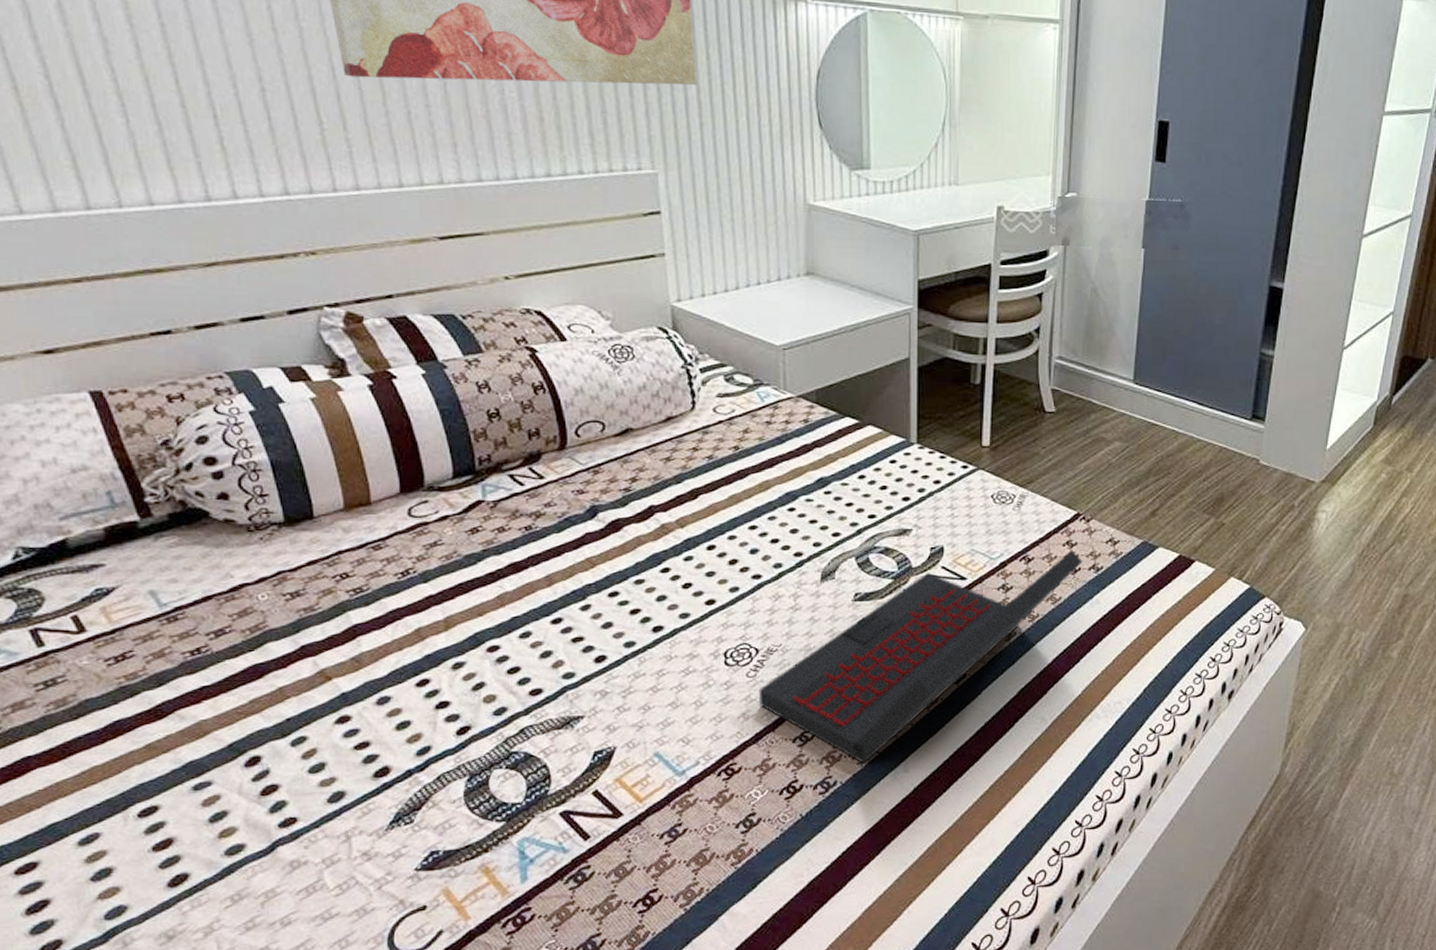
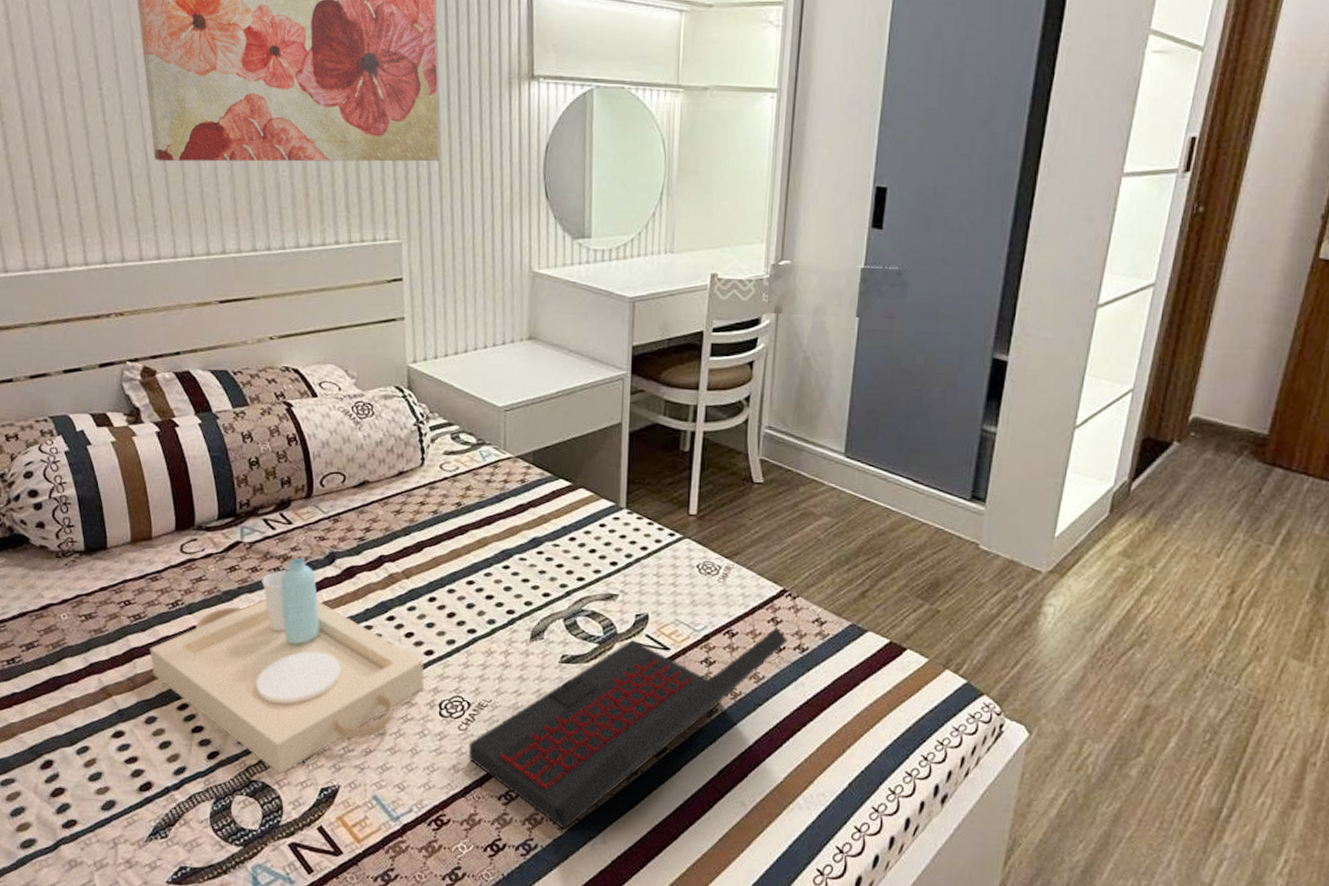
serving tray: none [377,513,706,742] -> present [150,557,424,774]

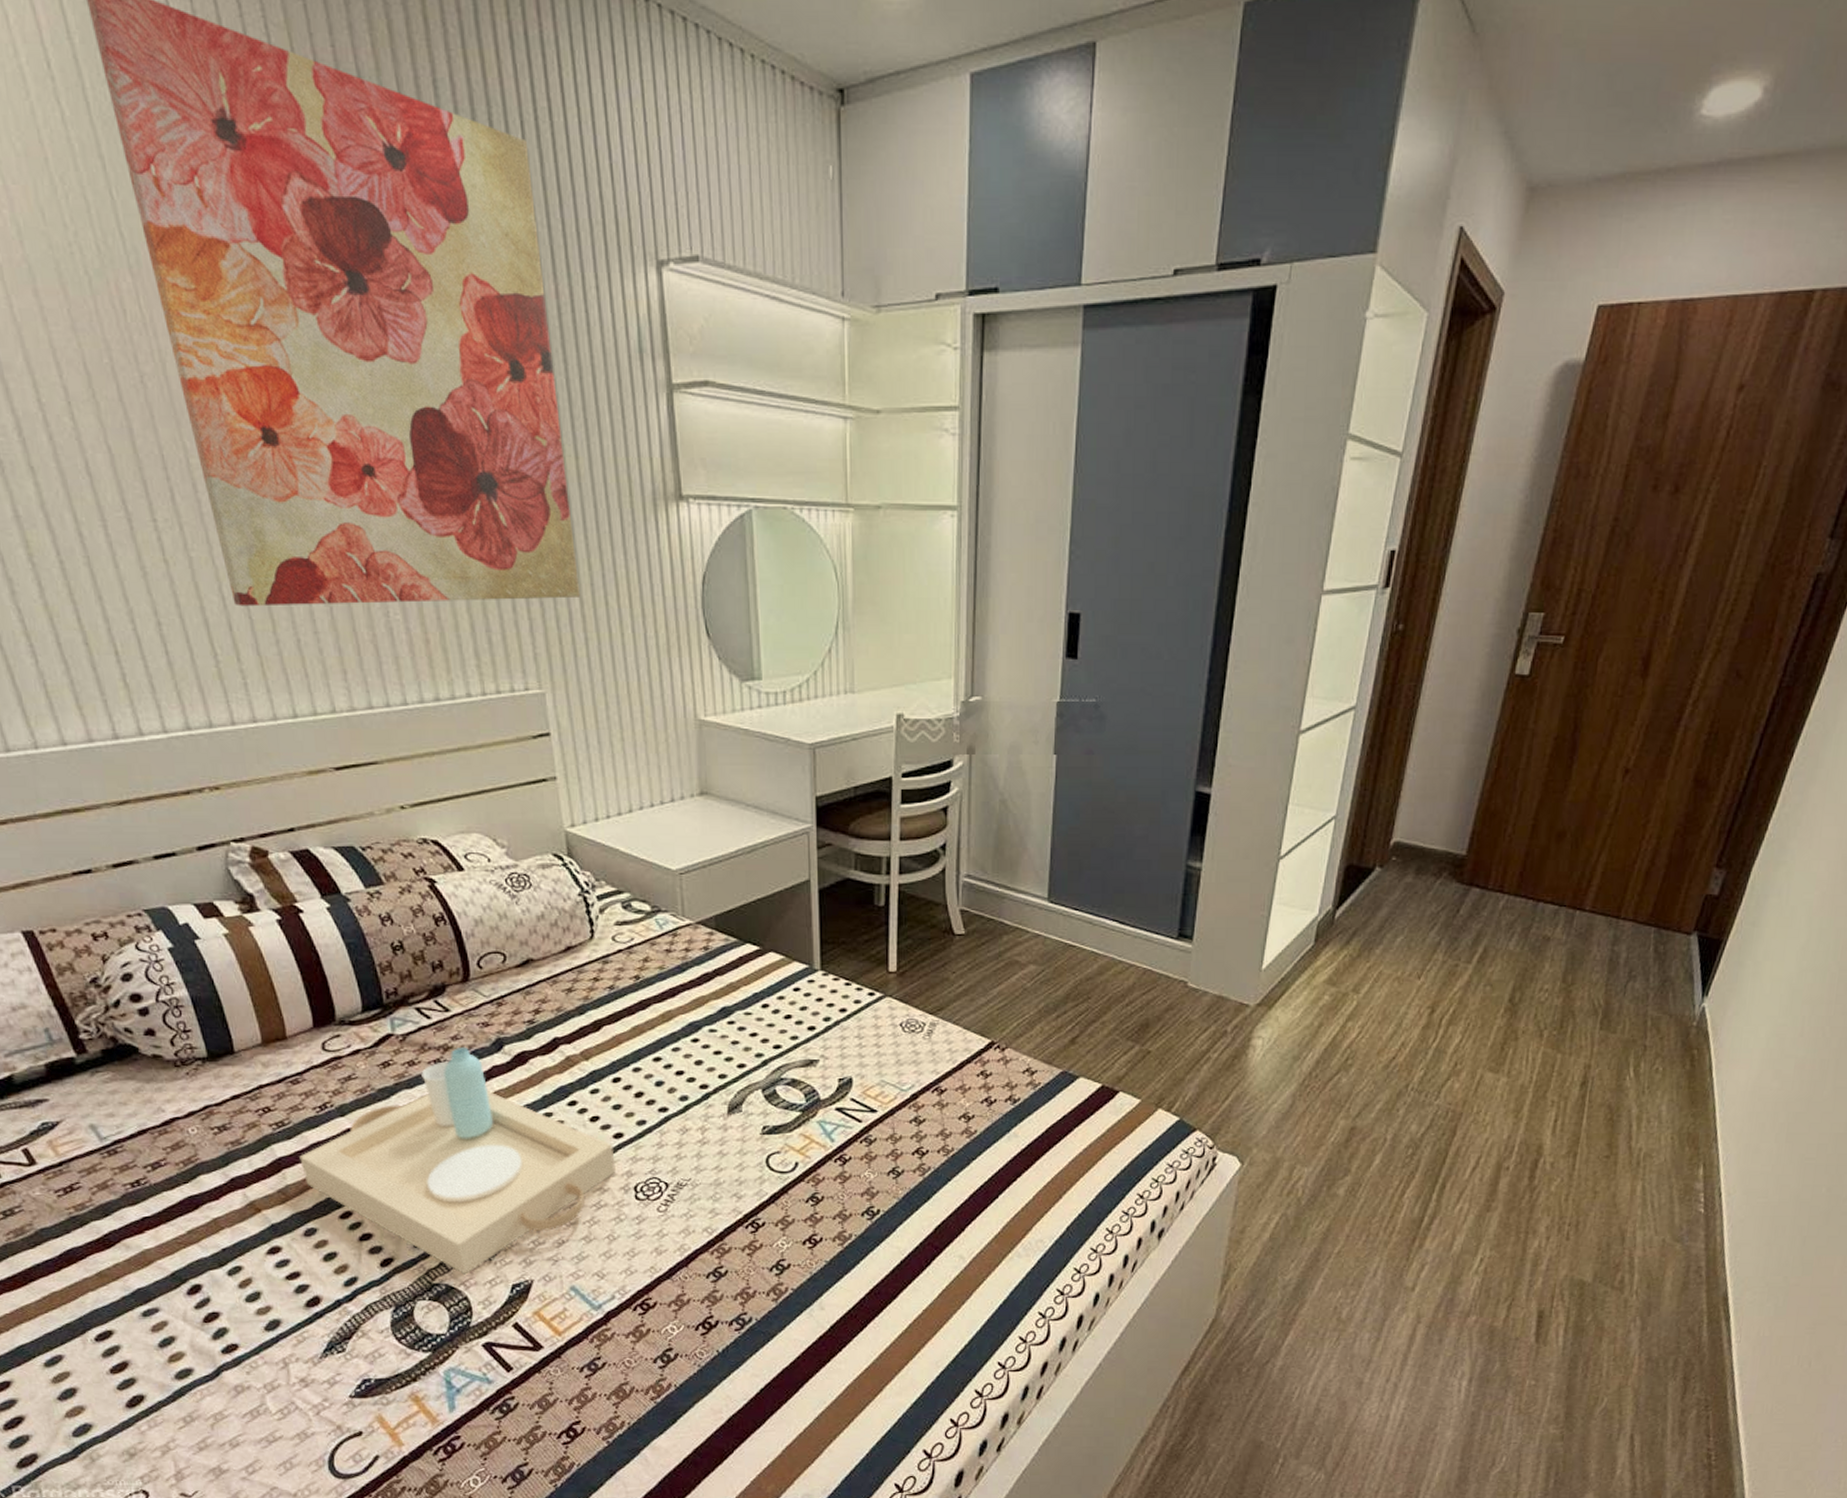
laptop: present [468,626,788,830] -> none [670,1080,998,1300]

